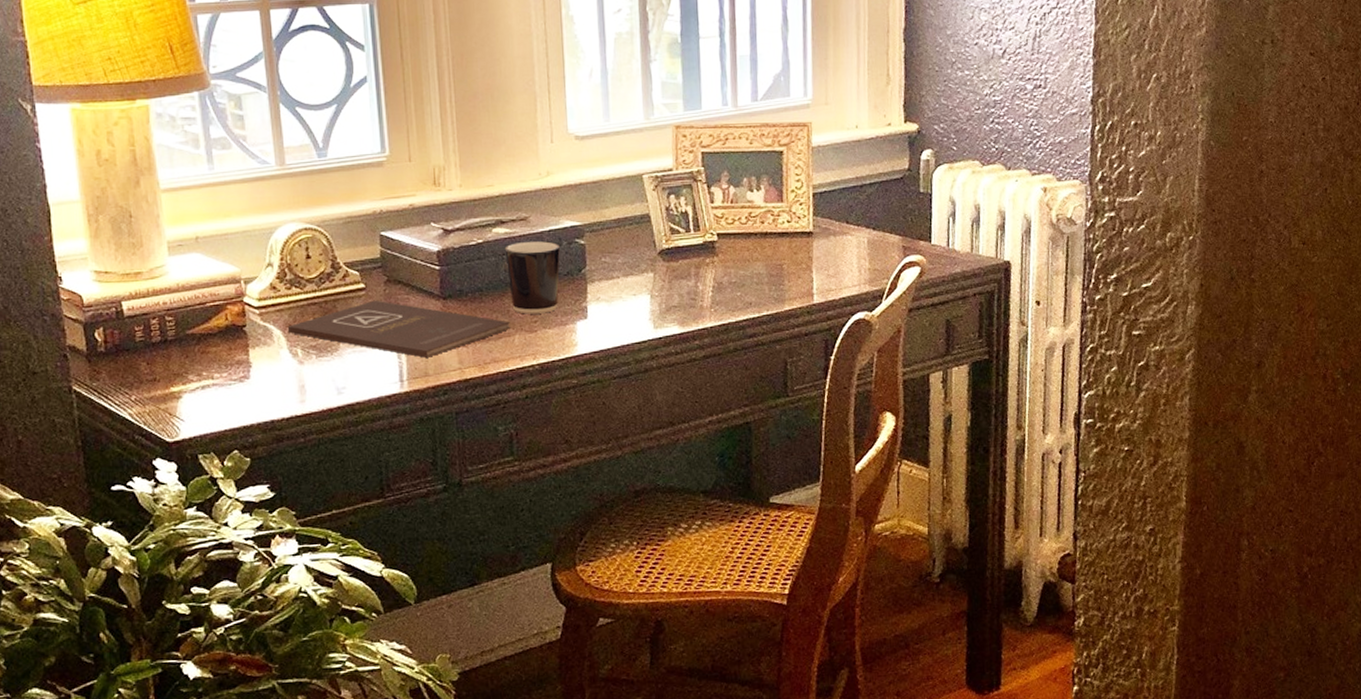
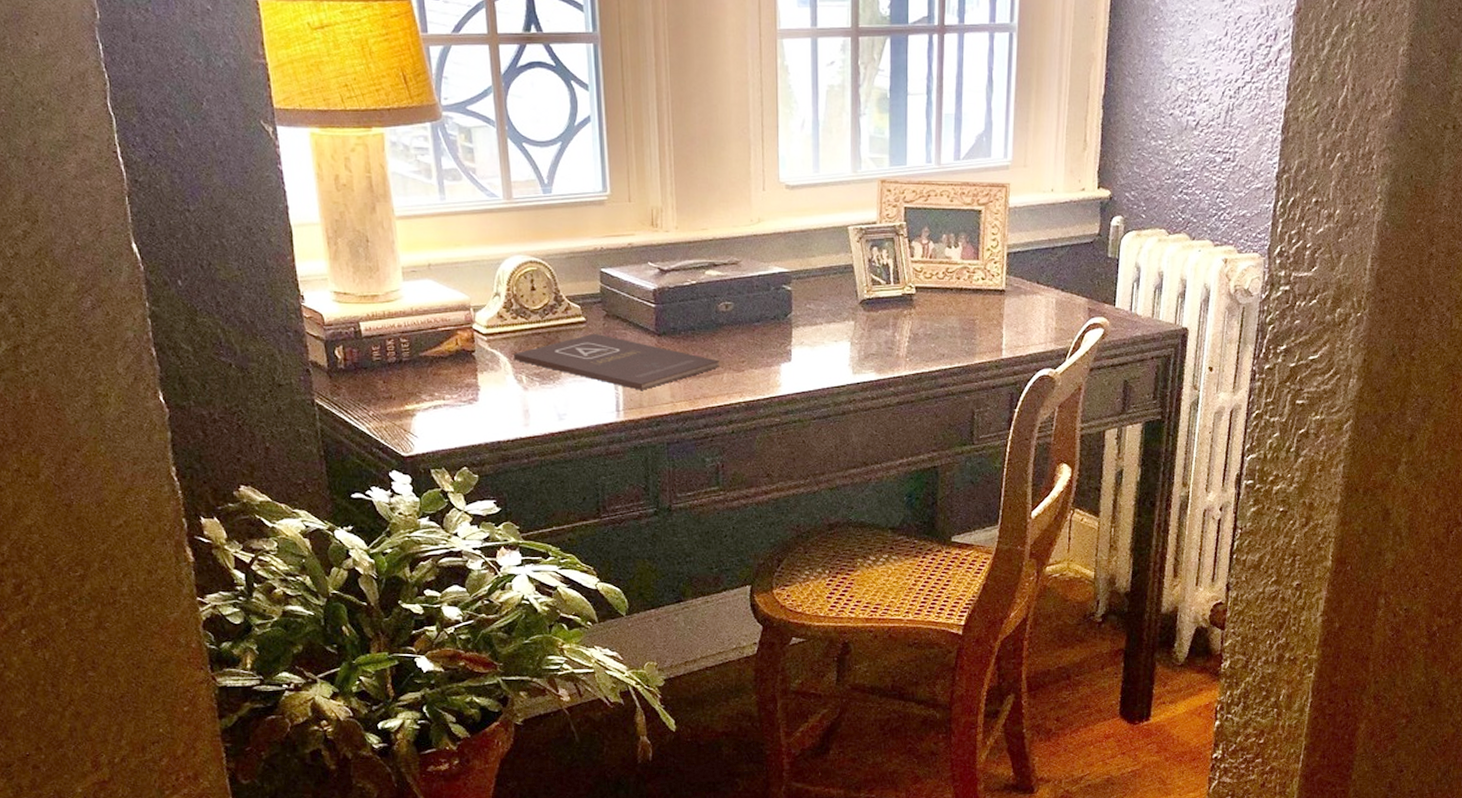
mug: present [504,240,560,314] -> none [716,284,768,354]

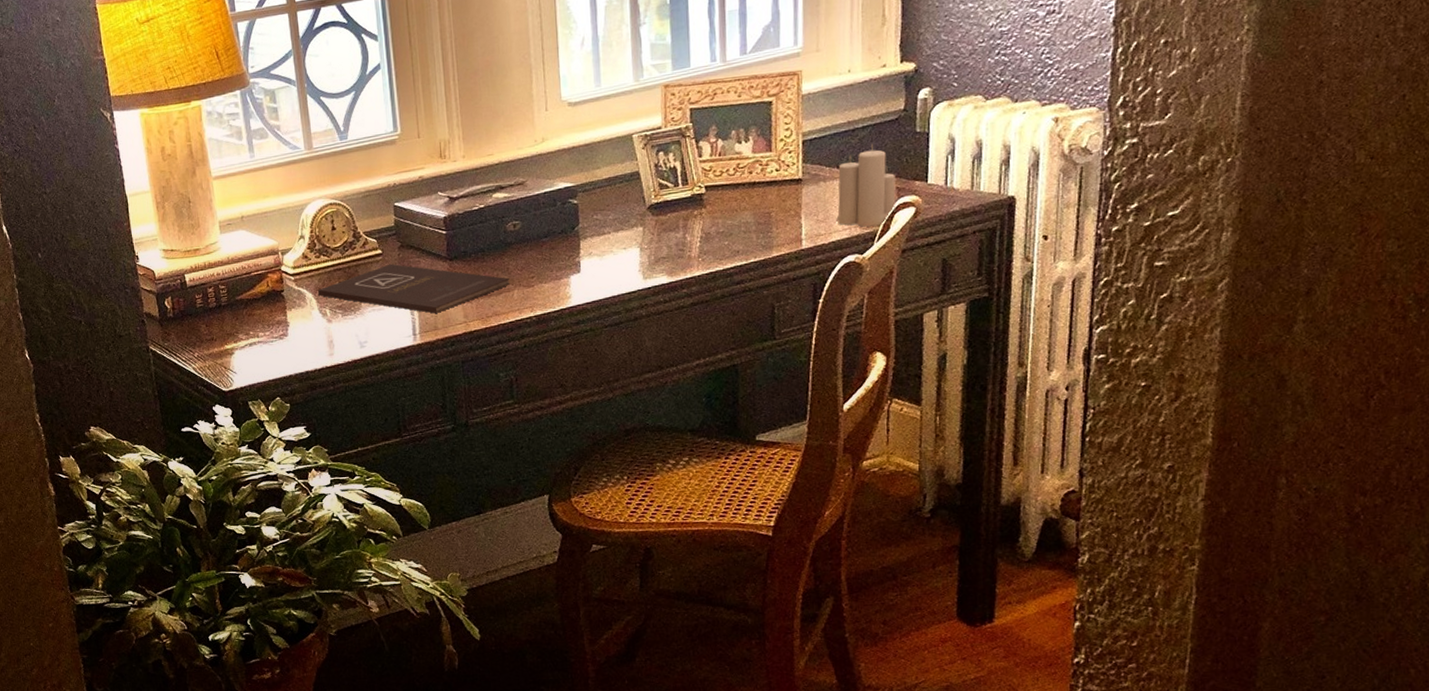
candle: none [1034,263,1088,343] -> present [836,143,896,227]

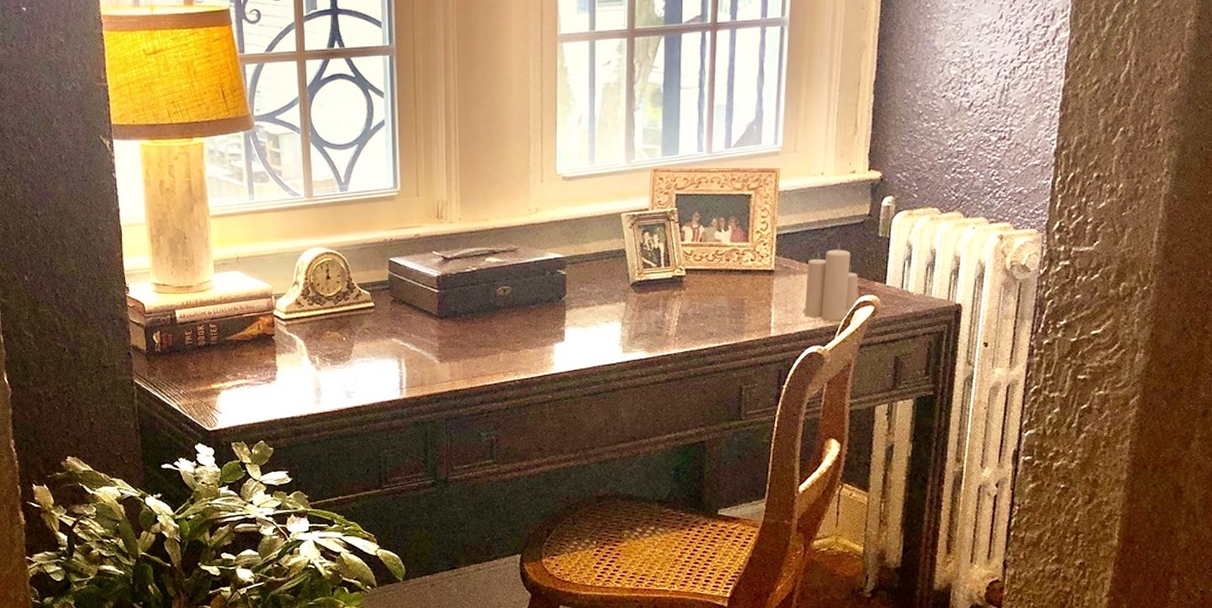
book: present [317,263,510,314] -> none [308,317,496,369]

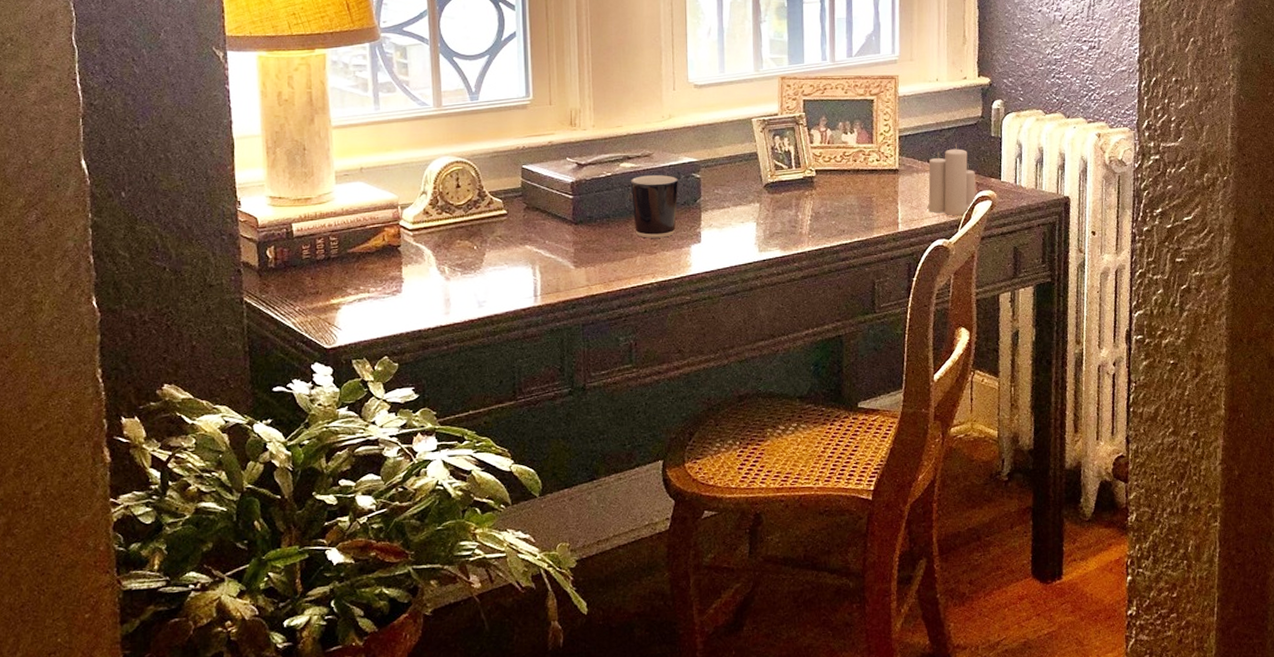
mug: none [495,270,543,335] -> present [630,174,678,238]

